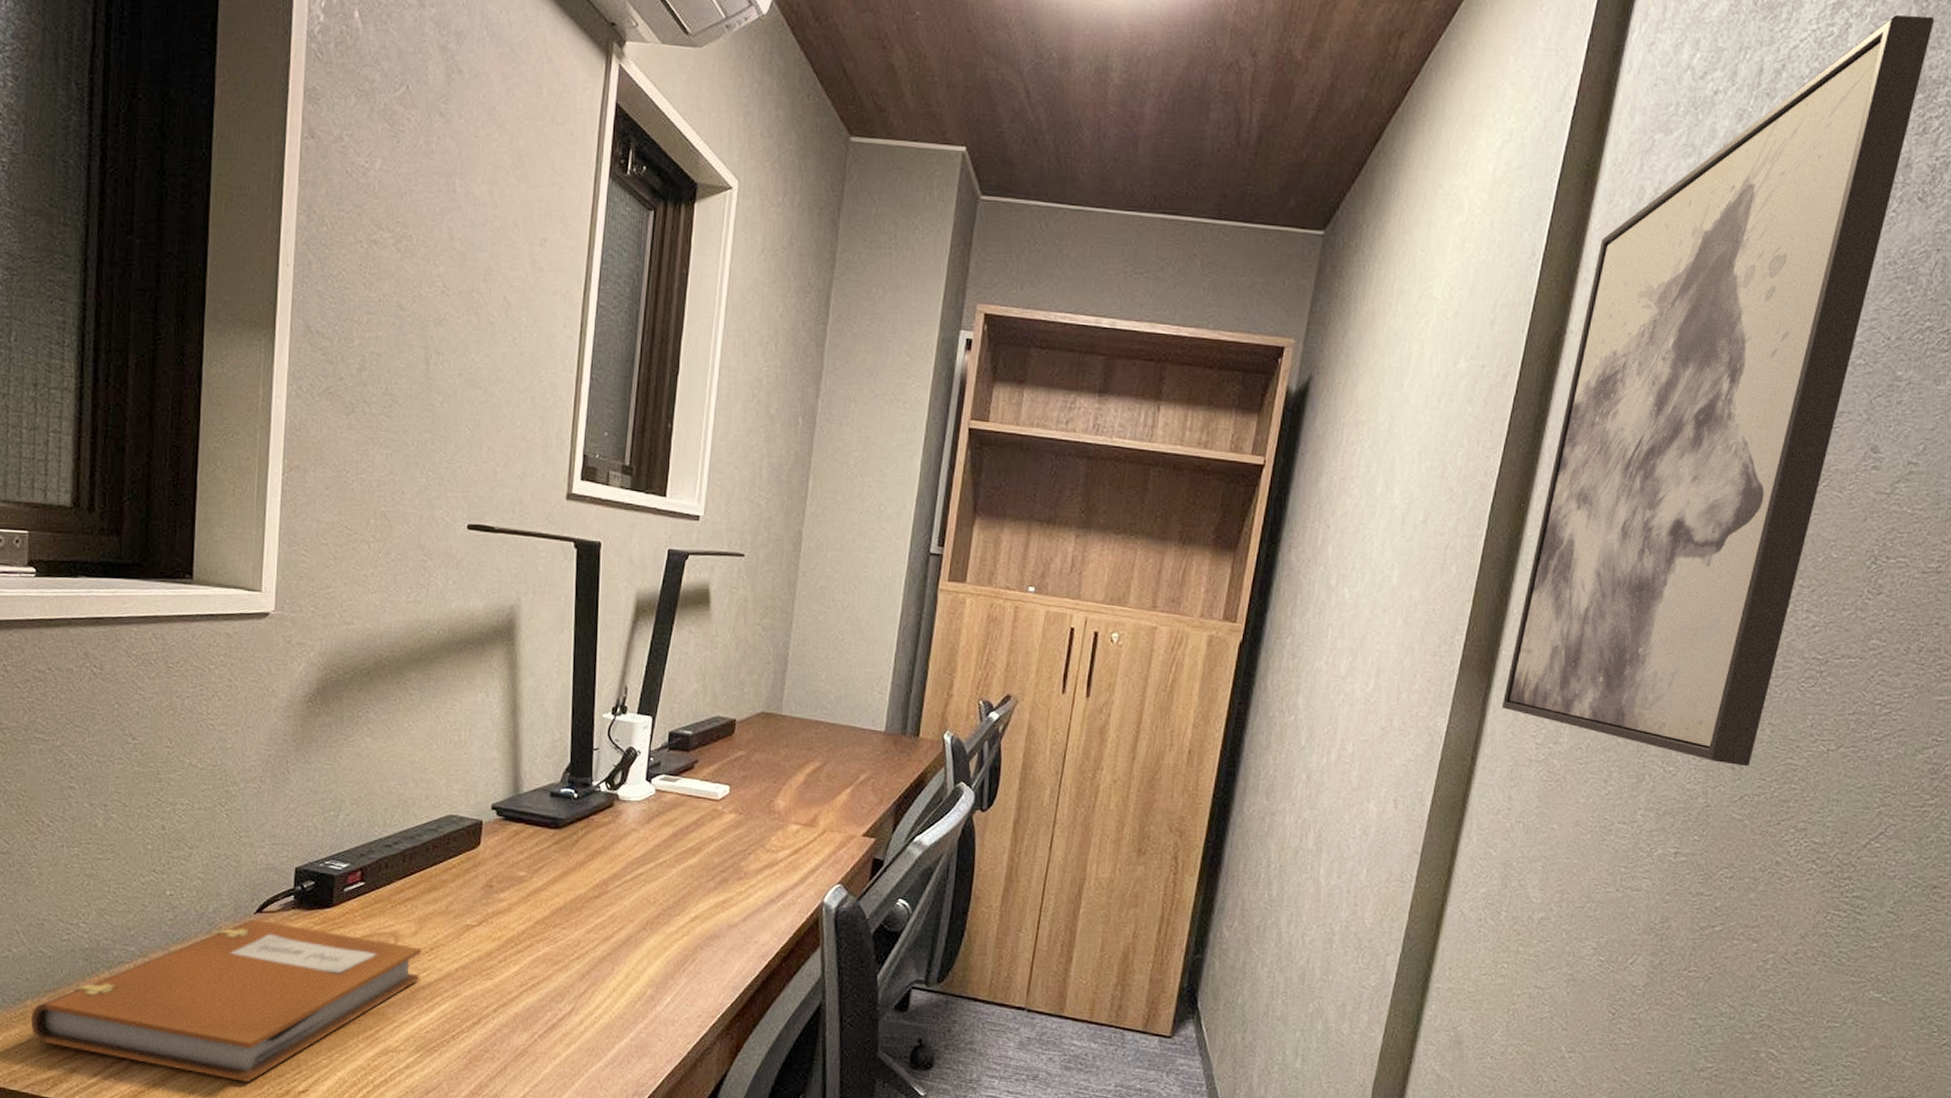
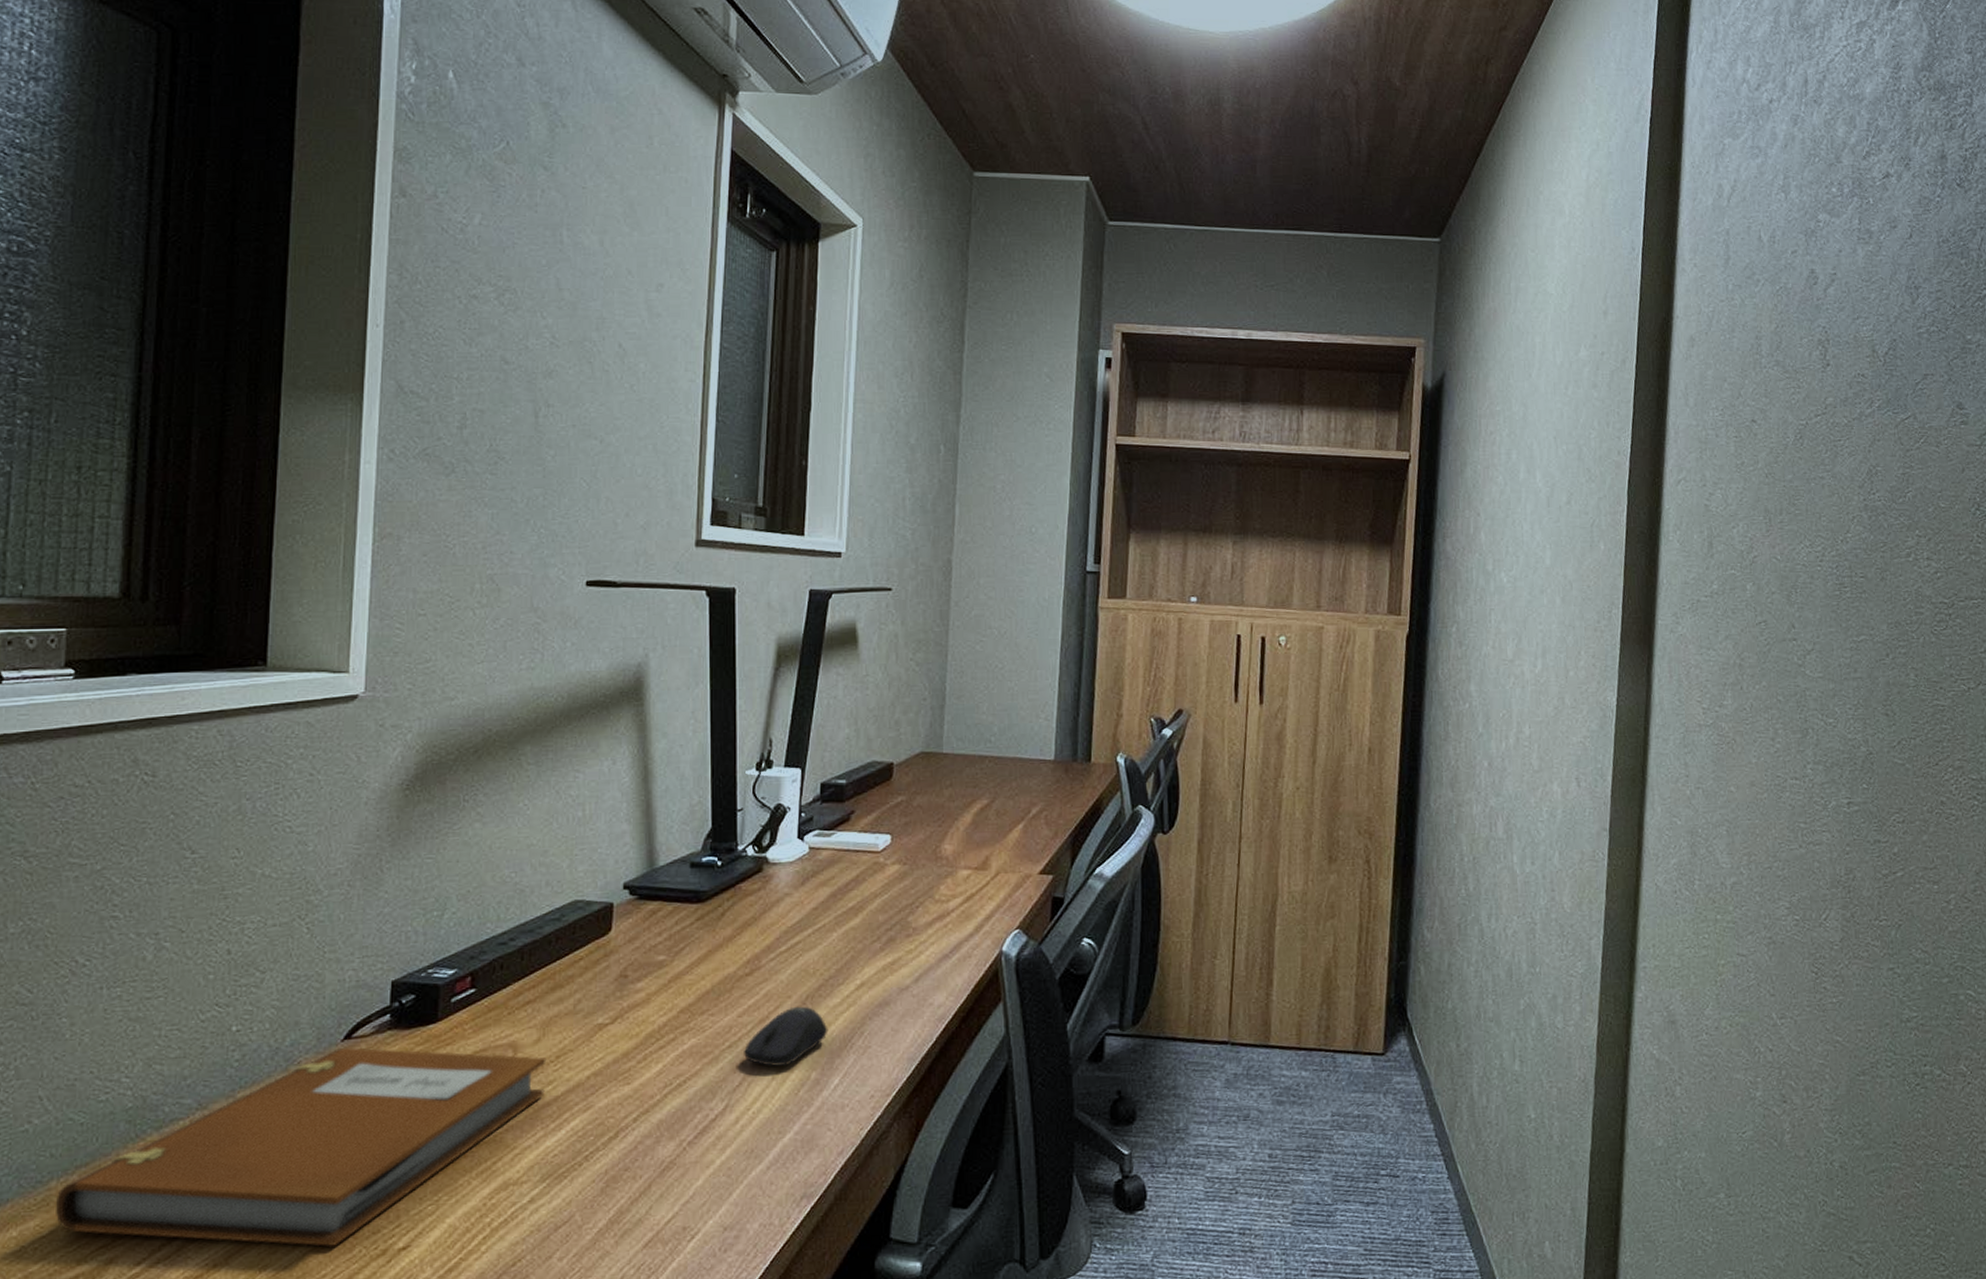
computer mouse: none [590,930,664,980] -> present [744,1006,828,1066]
wall art: present [1501,15,1935,767] -> none [1665,31,1943,712]

